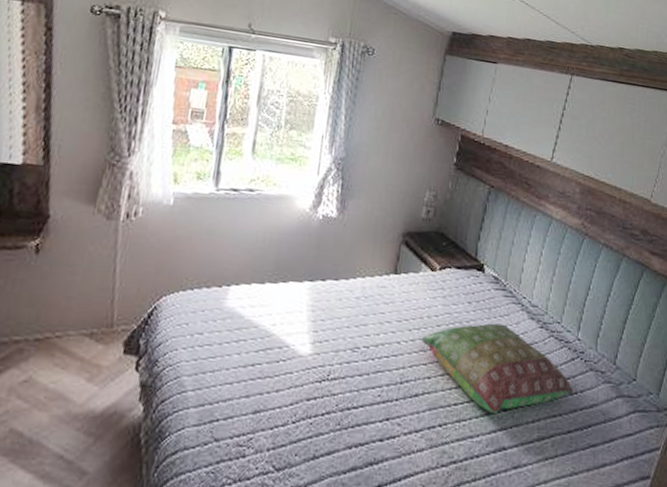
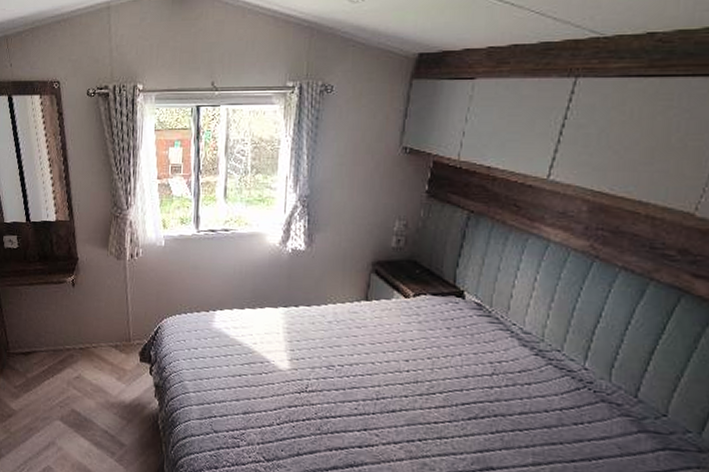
pillow: present [421,323,573,413] -> none [396,348,579,435]

